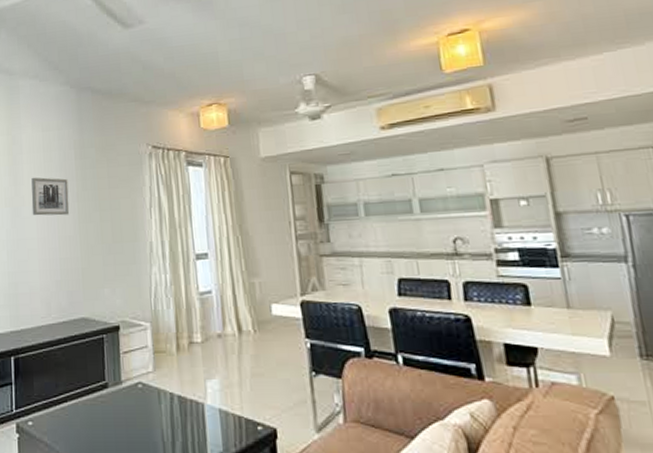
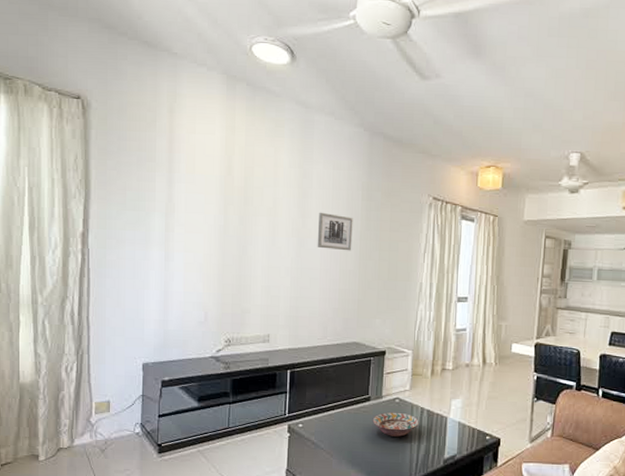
decorative bowl: none [113,400,170,432] -> present [372,412,419,437]

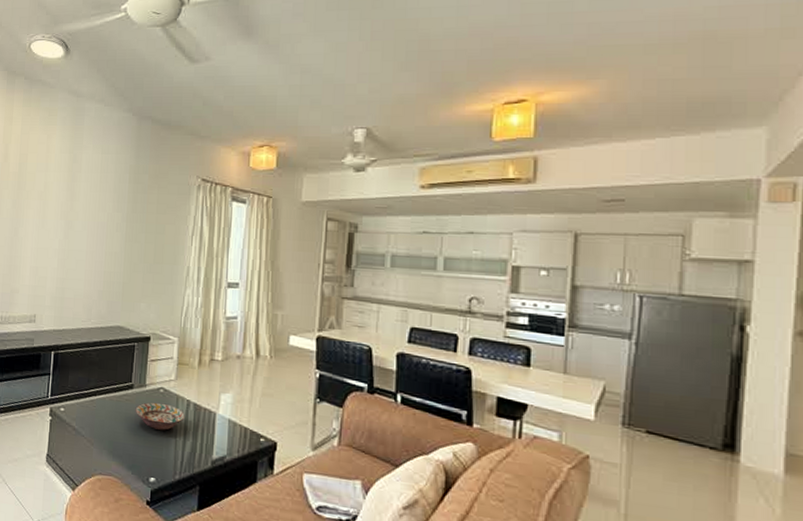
wall art: present [317,212,353,251] -> none [84,195,120,233]

